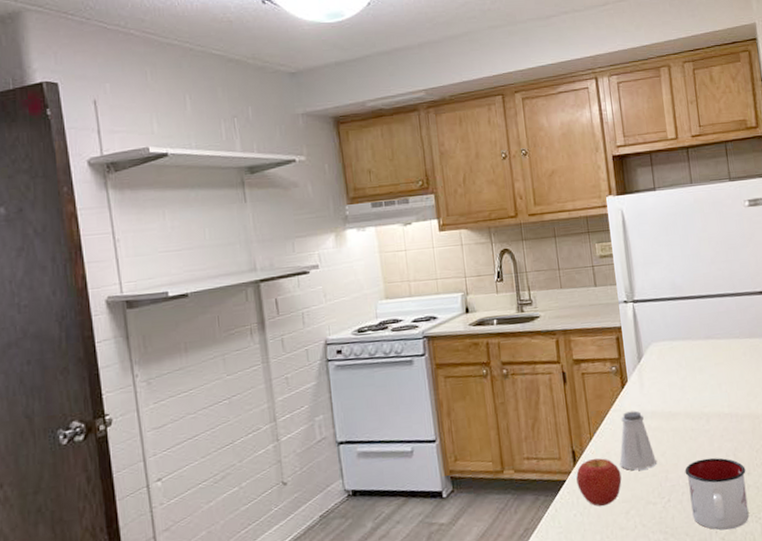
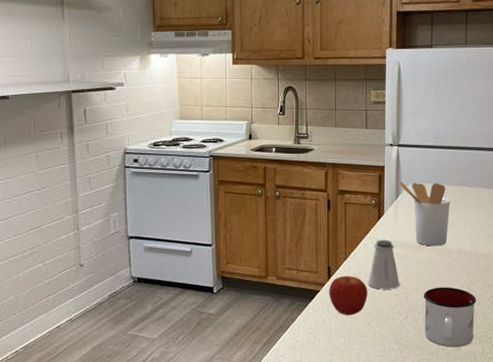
utensil holder: none [640,339,703,413] -> present [399,181,451,246]

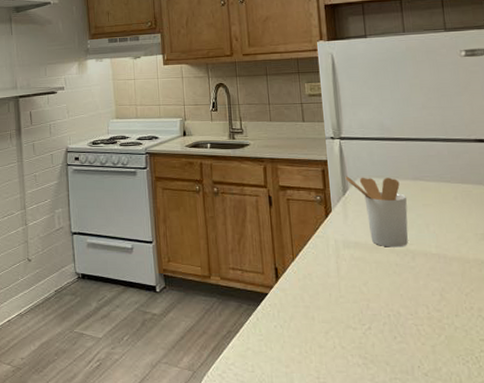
apple: present [329,275,368,315] -> none [278,277,322,322]
saltshaker: present [368,240,400,290] -> none [321,239,358,295]
mug: present [423,287,477,347] -> none [387,294,456,366]

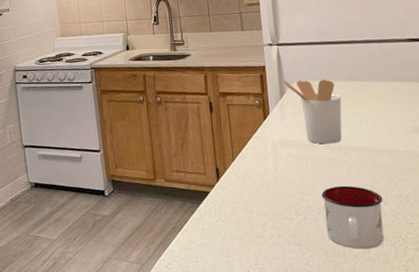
mug: none [387,294,456,366] -> present [321,185,384,249]

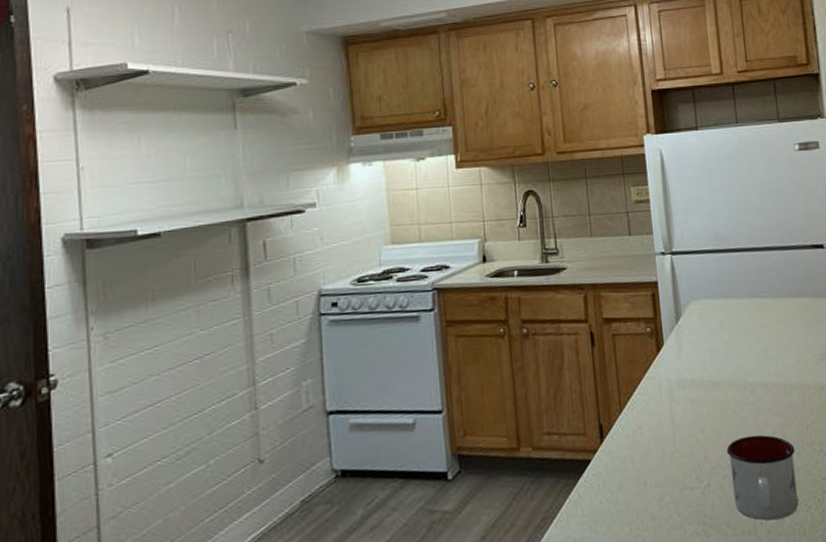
utensil holder: present [282,79,342,144] -> none [678,297,747,382]

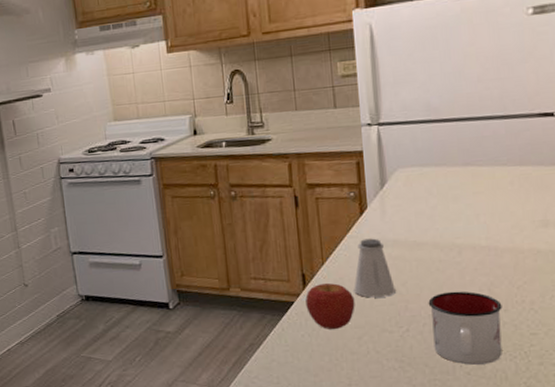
apple: none [603,433,655,492] -> present [305,282,355,329]
saltshaker: none [653,379,695,449] -> present [354,238,396,298]

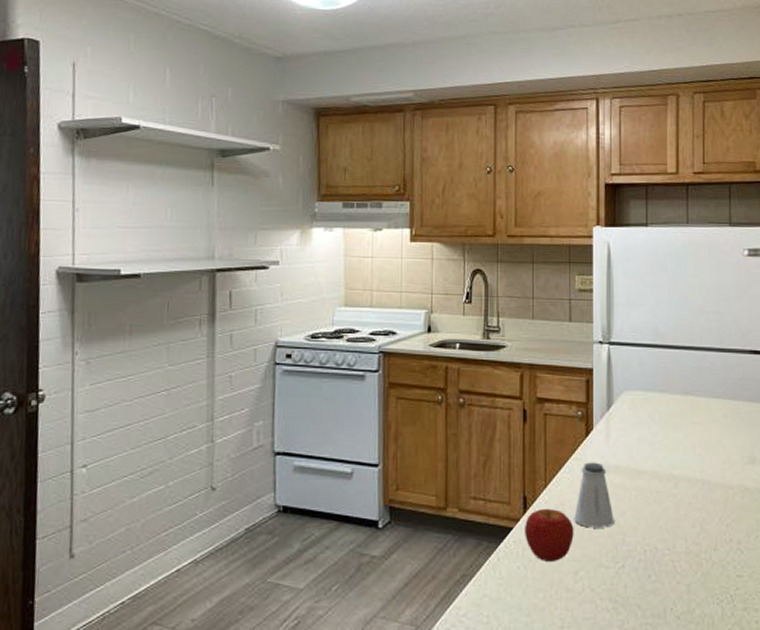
mug: present [428,291,502,365] -> none [644,525,712,608]

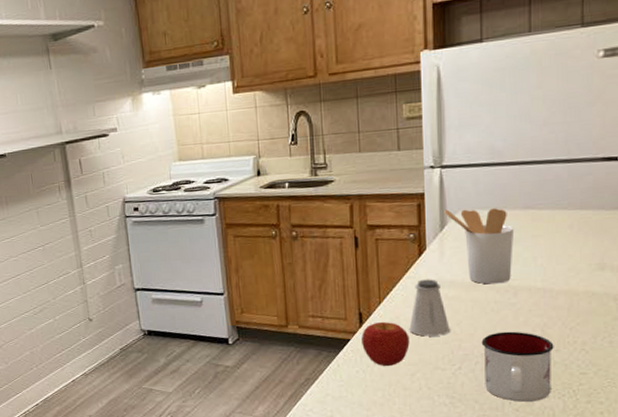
utensil holder: none [611,388,676,472] -> present [444,208,515,284]
mug: none [644,525,712,608] -> present [481,331,554,402]

